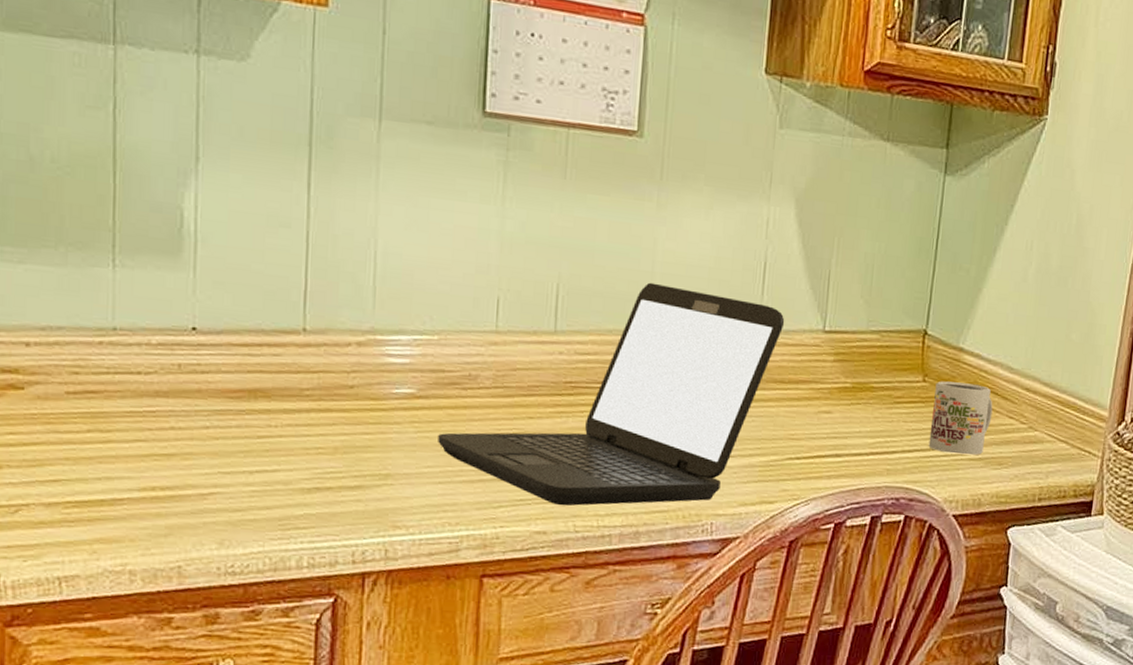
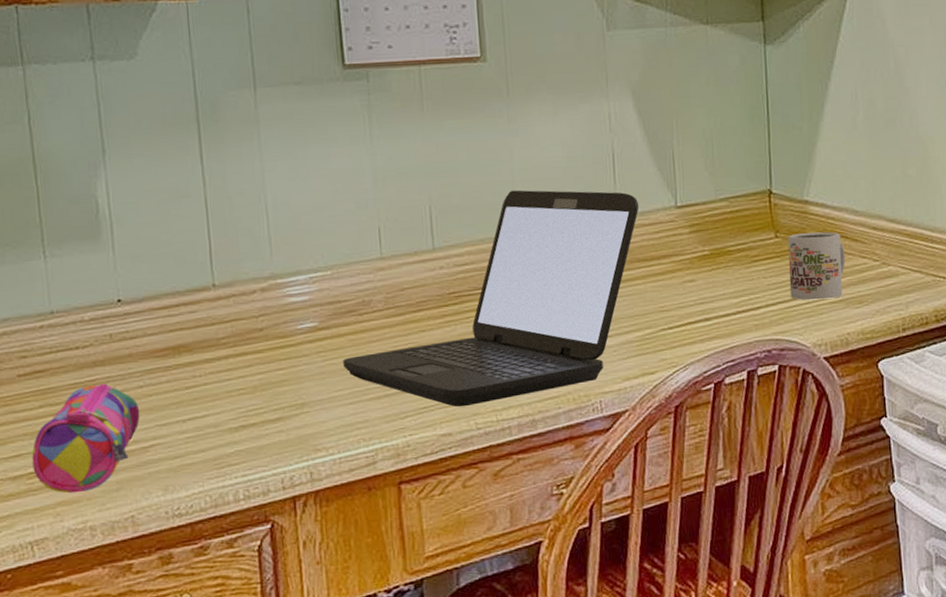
pencil case: none [71,416,203,532] -> present [32,383,140,494]

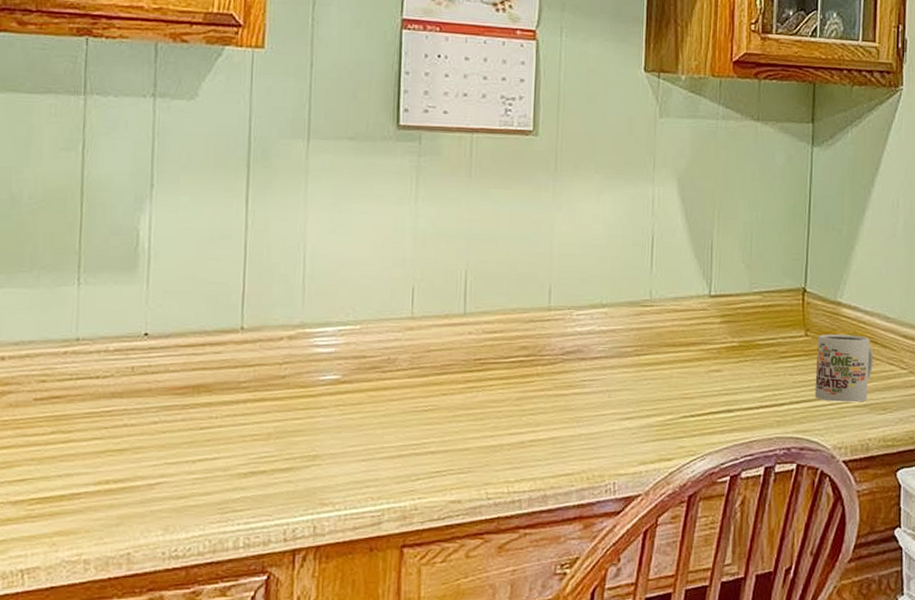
pencil case: present [32,383,140,494] -> none [35,415,151,524]
laptop: present [343,190,639,407] -> none [361,263,673,475]

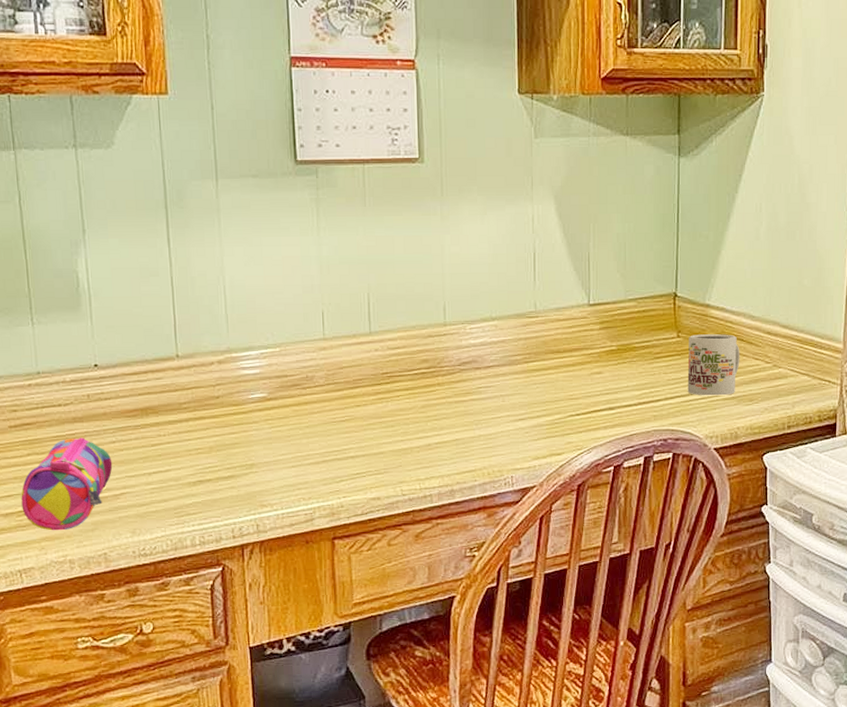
pencil case: none [35,415,151,524] -> present [21,437,113,531]

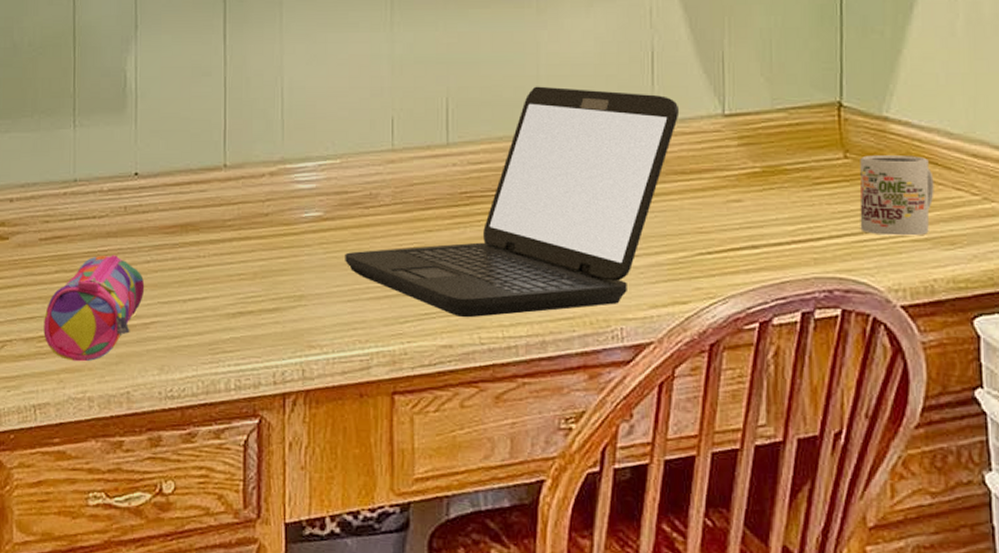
laptop: none [288,282,556,475] -> present [345,86,680,318]

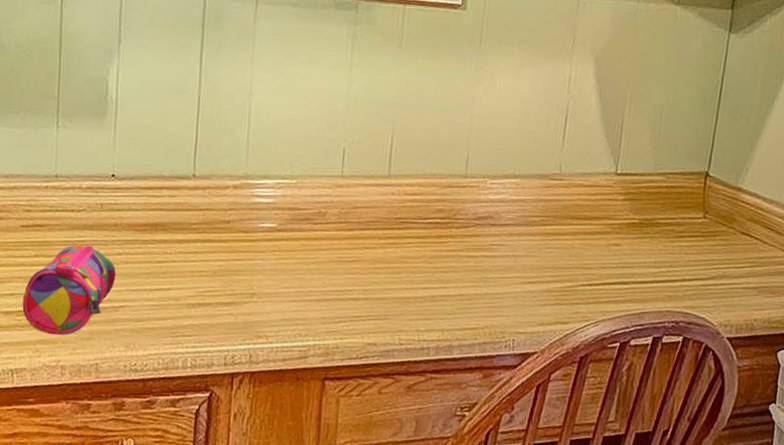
laptop: present [345,86,680,318] -> none [293,133,582,323]
mug: present [859,155,934,236] -> none [707,217,768,285]

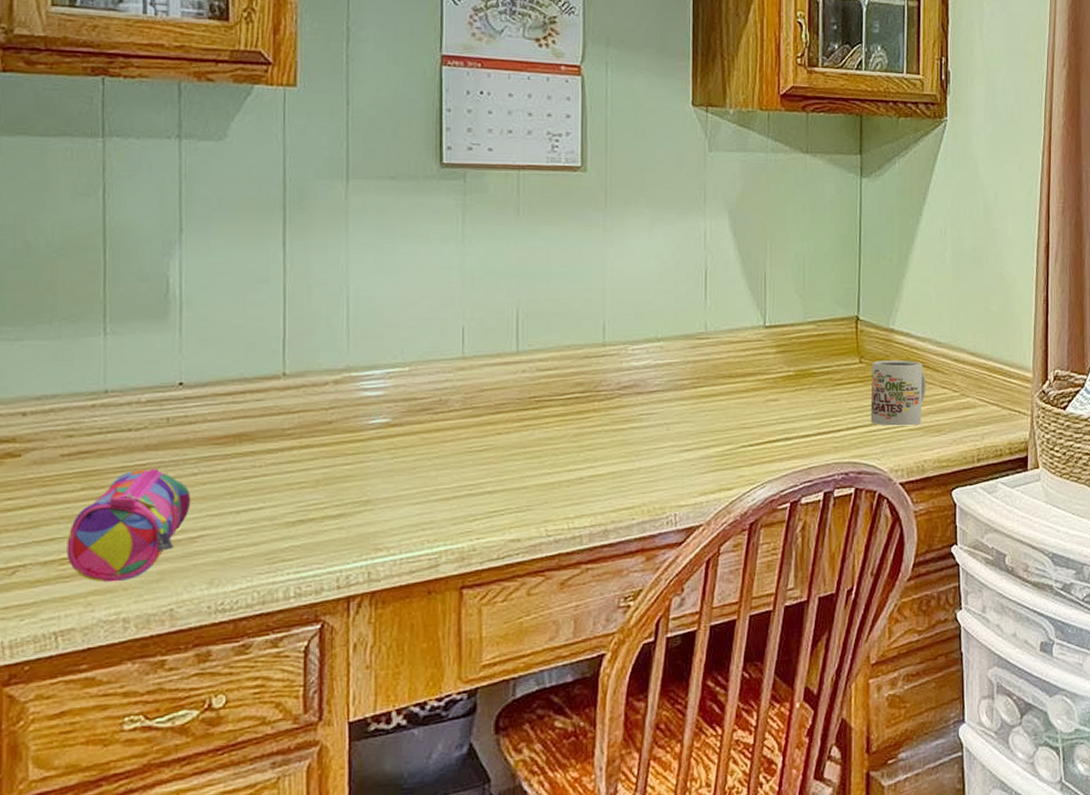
mug: none [707,217,768,285] -> present [870,360,926,426]

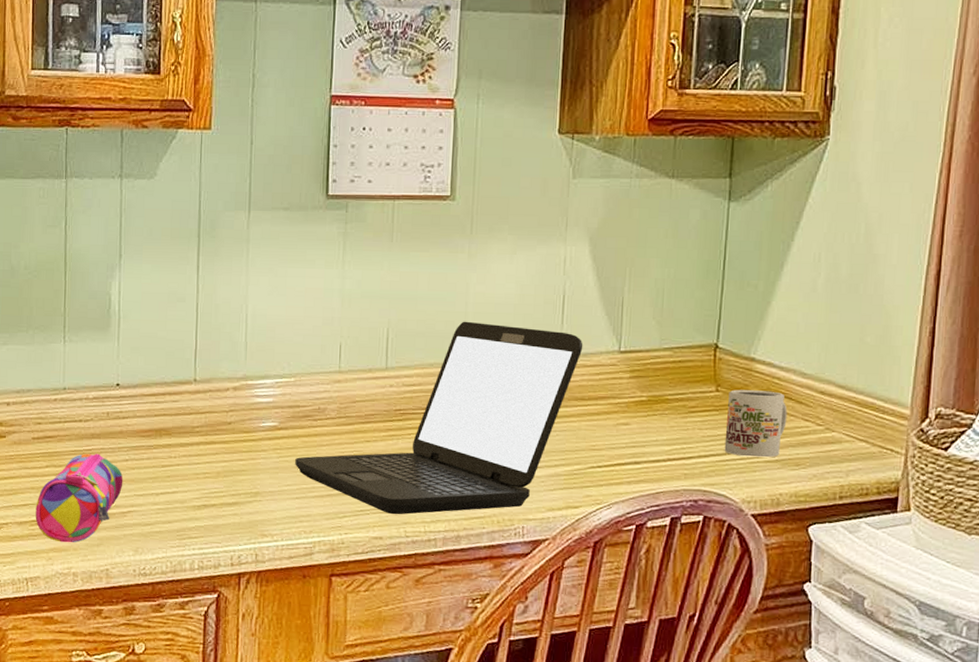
laptop: none [413,299,728,513] -> present [295,321,583,515]

